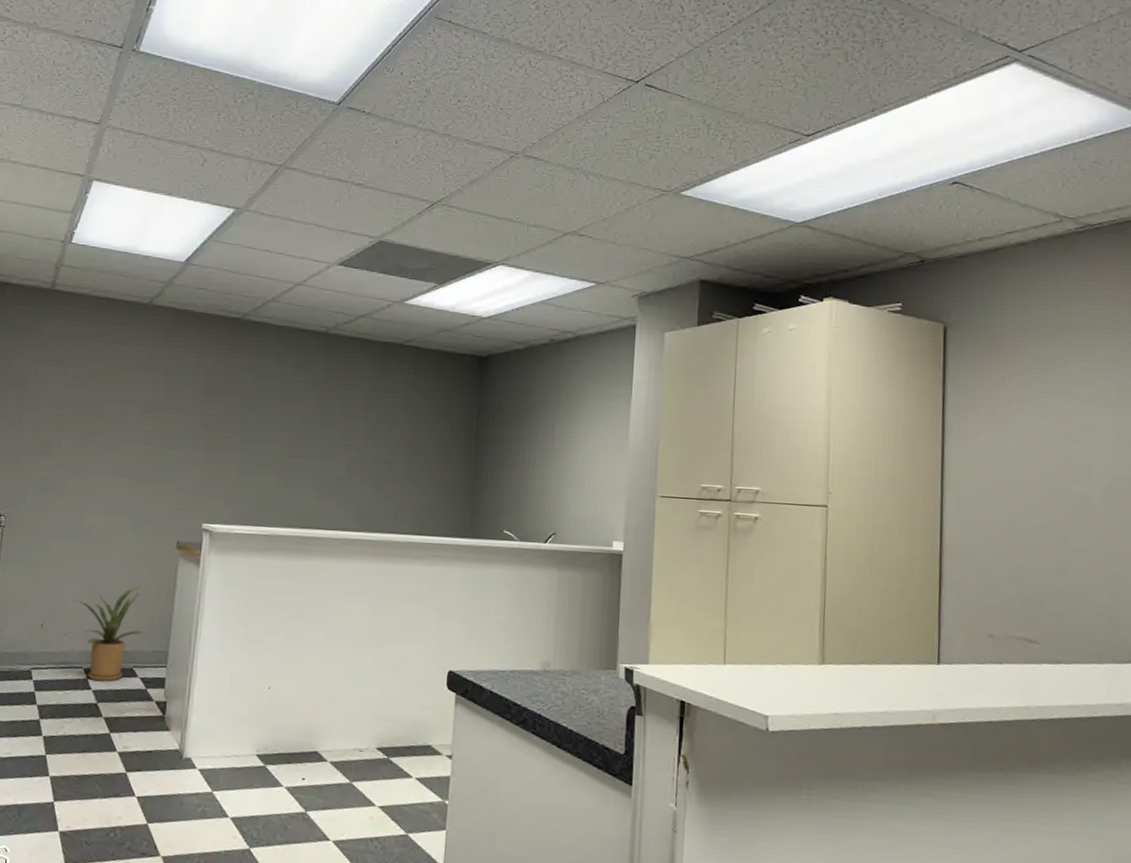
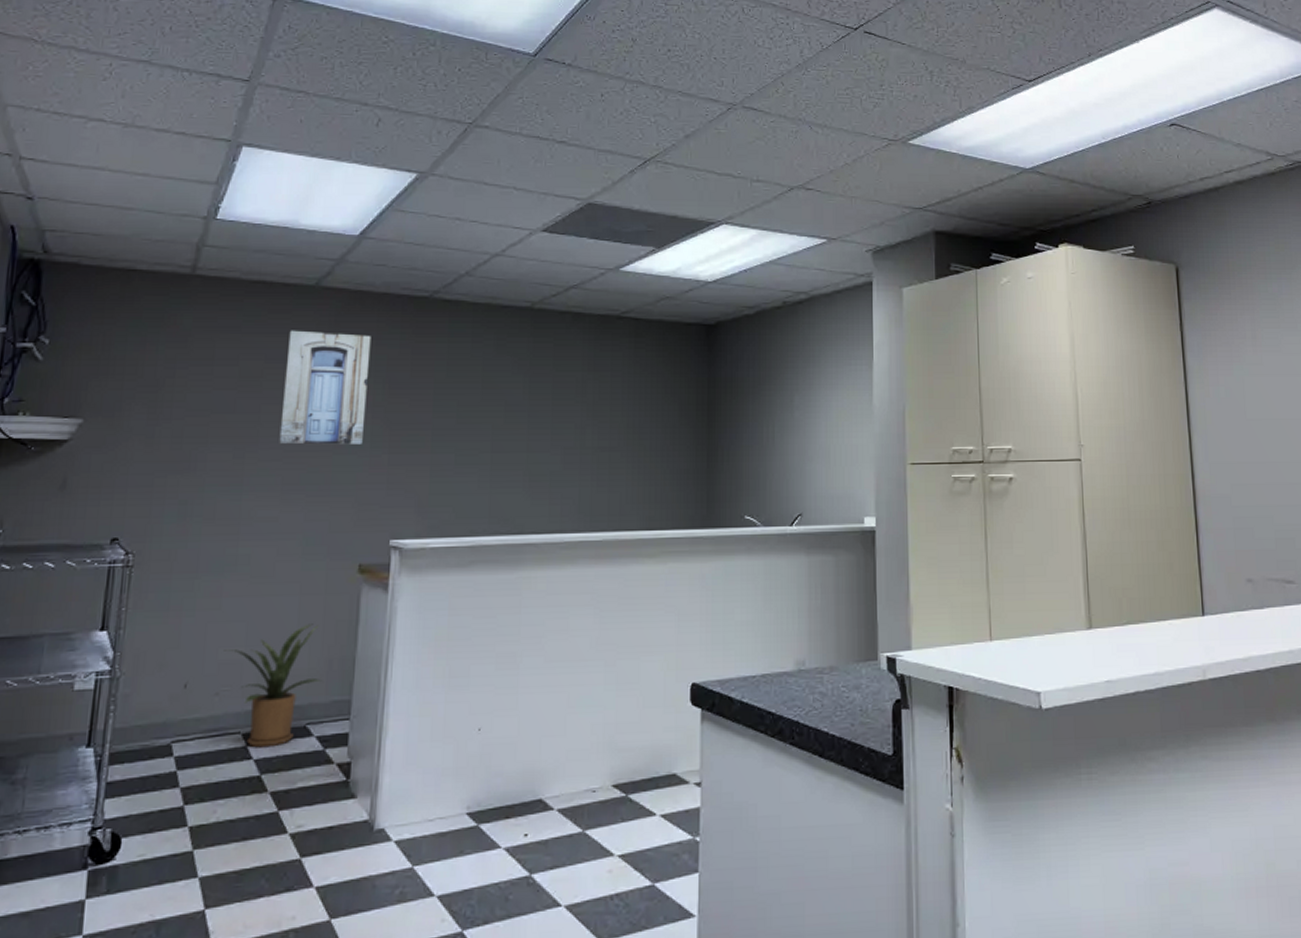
wall art: none [117,341,192,441] -> present [279,330,371,445]

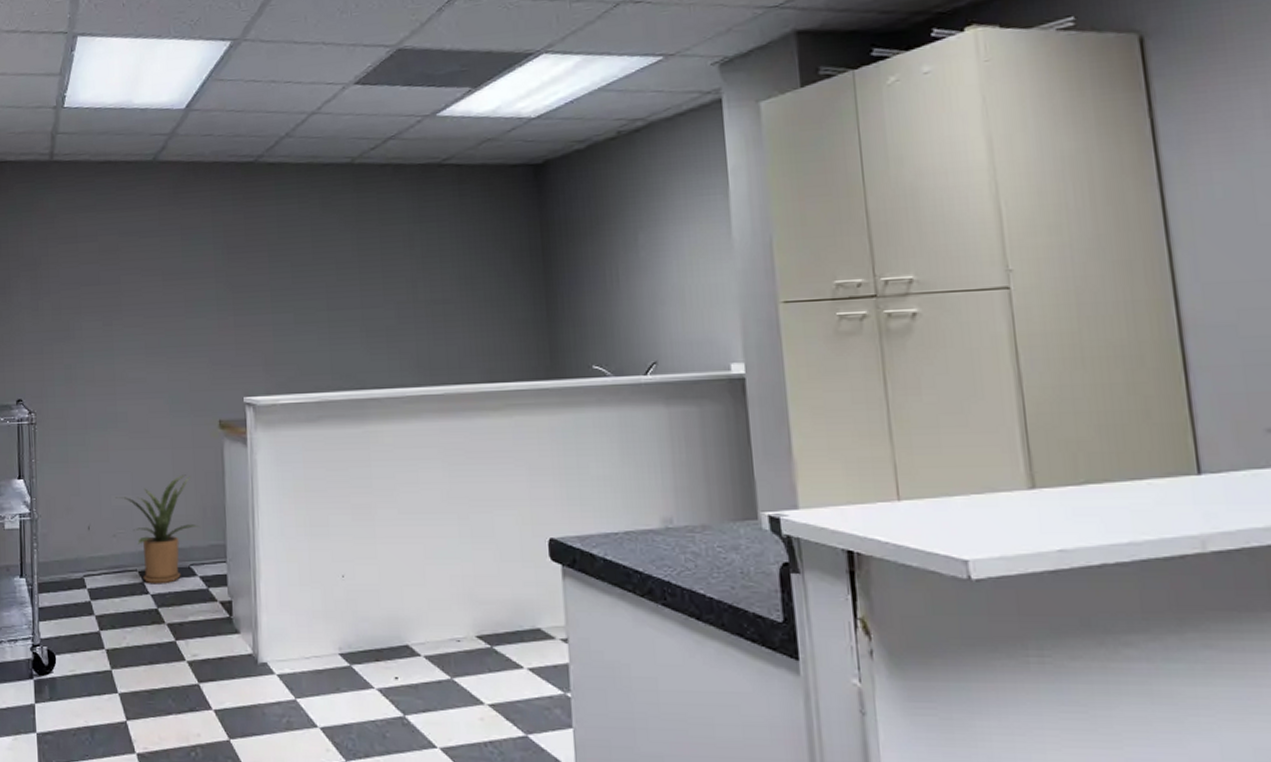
wall art: present [279,330,371,445] -> none [136,203,210,311]

